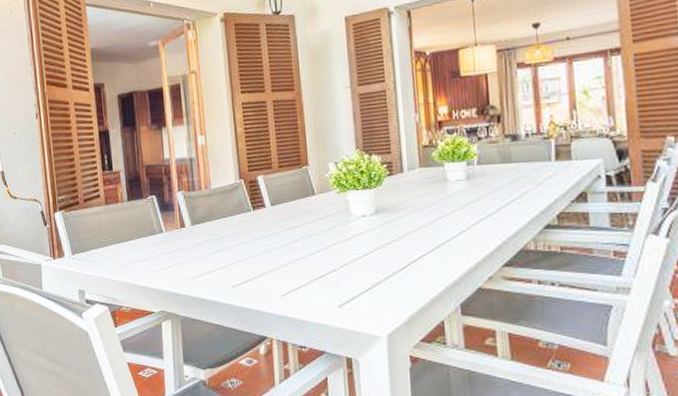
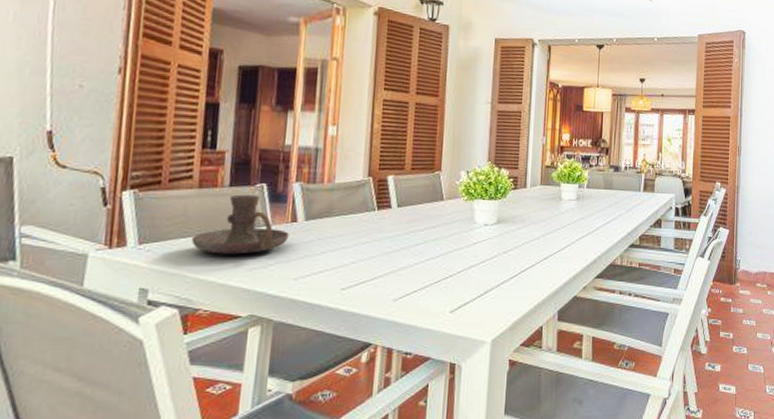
candle holder: none [108,206,181,260] -> present [192,194,289,255]

